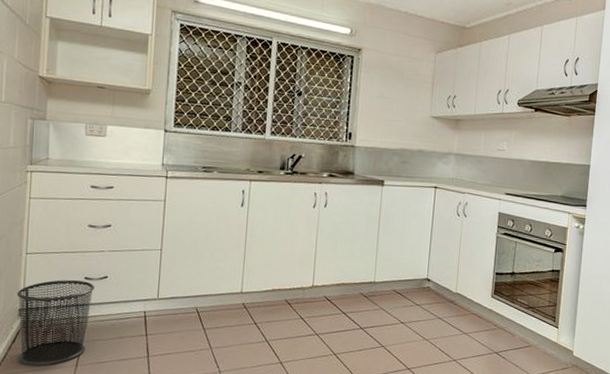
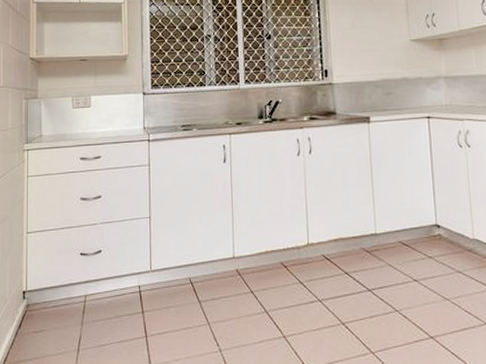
waste bin: present [16,279,95,366] -> none [20,256,90,351]

